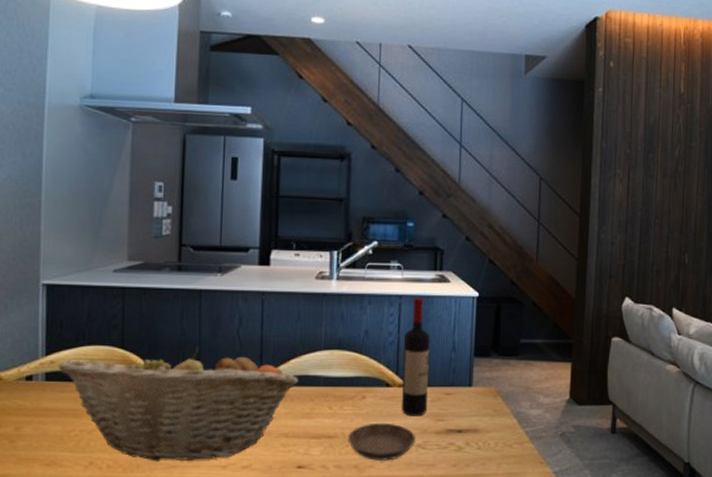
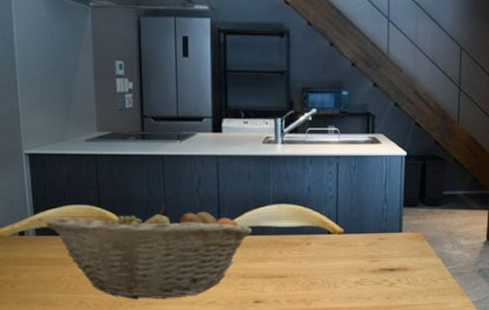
saucer: present [348,423,415,462] -> none [297,264,354,296]
wine bottle: present [402,297,431,416] -> none [342,157,365,258]

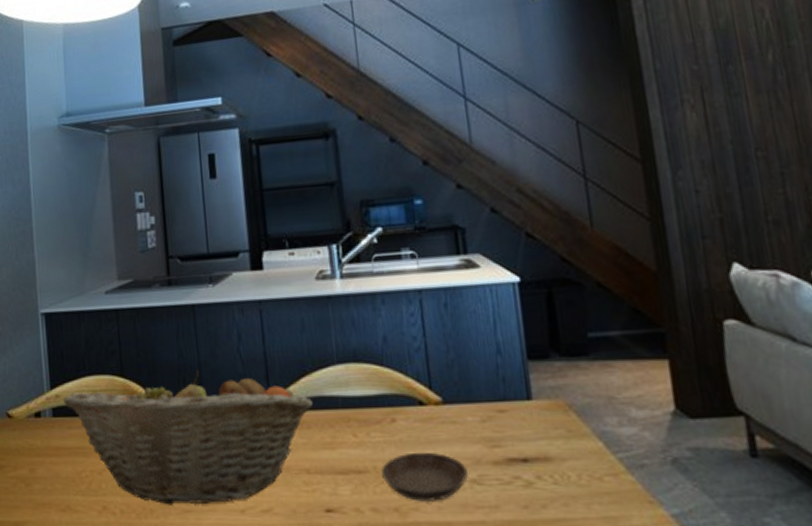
saucer: none [297,264,354,296] -> present [381,452,468,503]

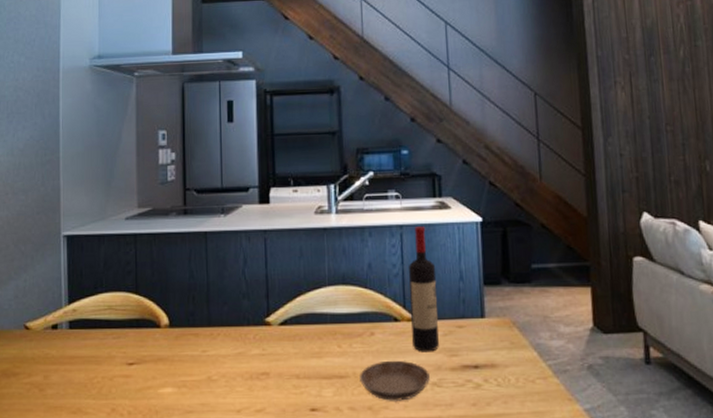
fruit basket: present [63,370,313,505] -> none [79,289,305,407]
wine bottle: none [432,290,476,442] -> present [409,226,439,352]

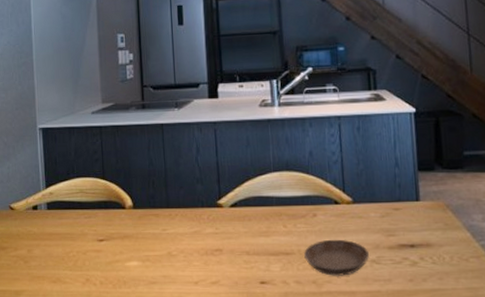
wine bottle: present [409,226,439,352] -> none [347,117,377,232]

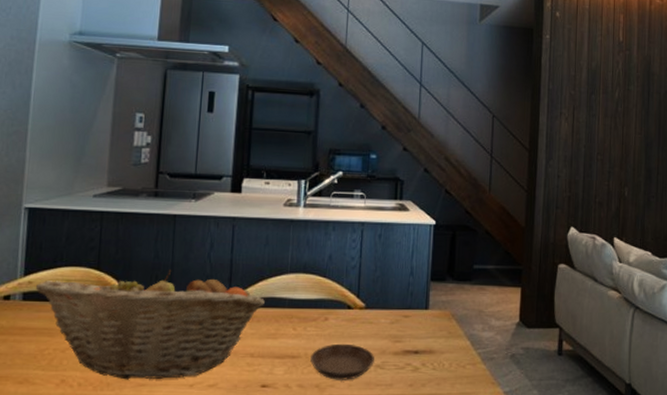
fruit basket: none [55,175,253,278] -> present [35,269,265,380]

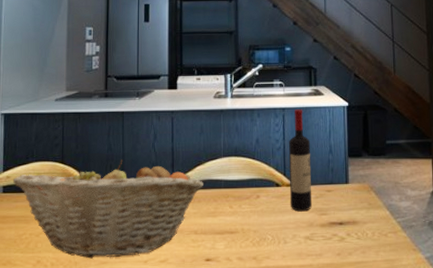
saucer: present [310,343,374,382] -> none [247,218,304,253]
wine bottle: none [362,225,390,338] -> present [289,109,312,212]

